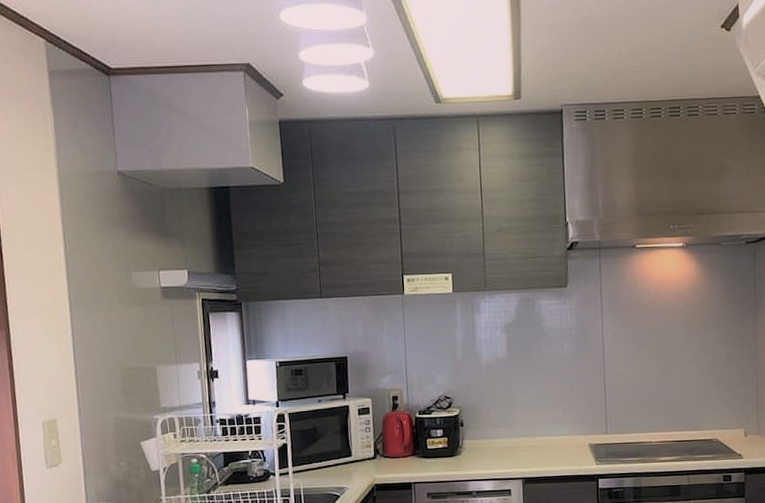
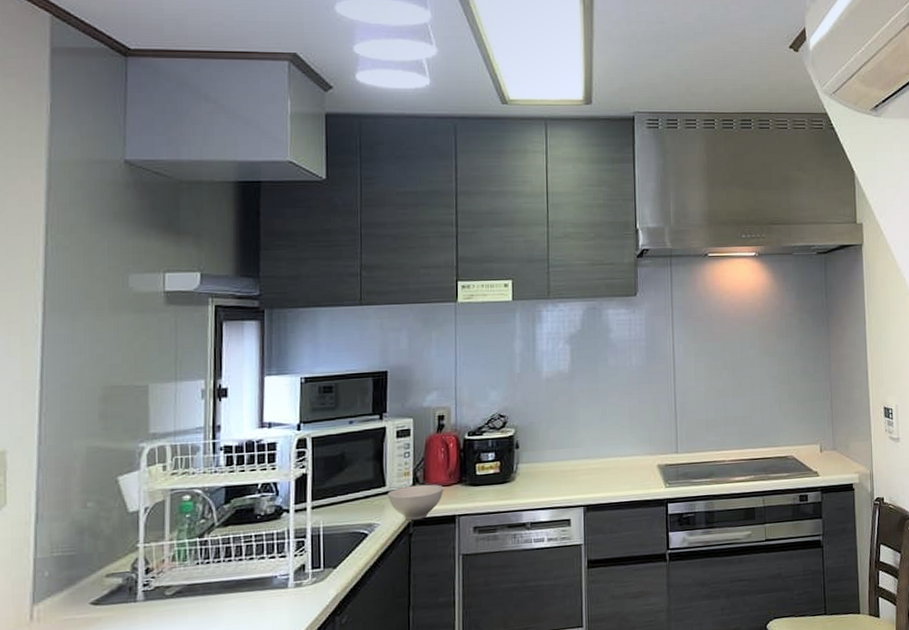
bowl: none [353,455,401,486] -> present [387,484,444,521]

